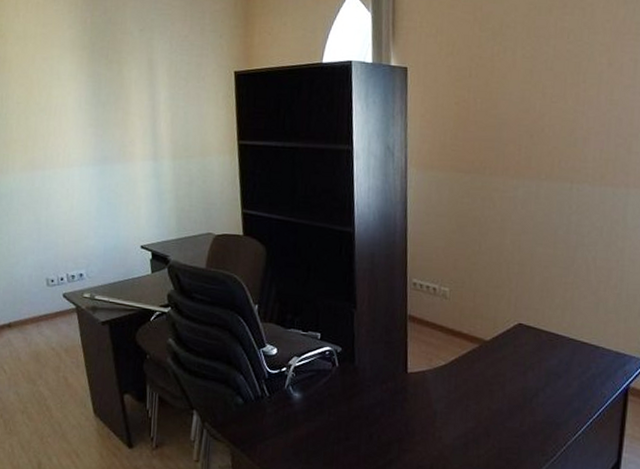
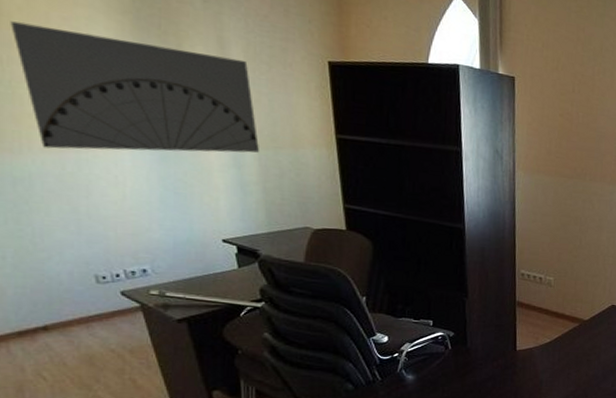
wall art: none [10,66,175,168] -> present [10,21,259,153]

